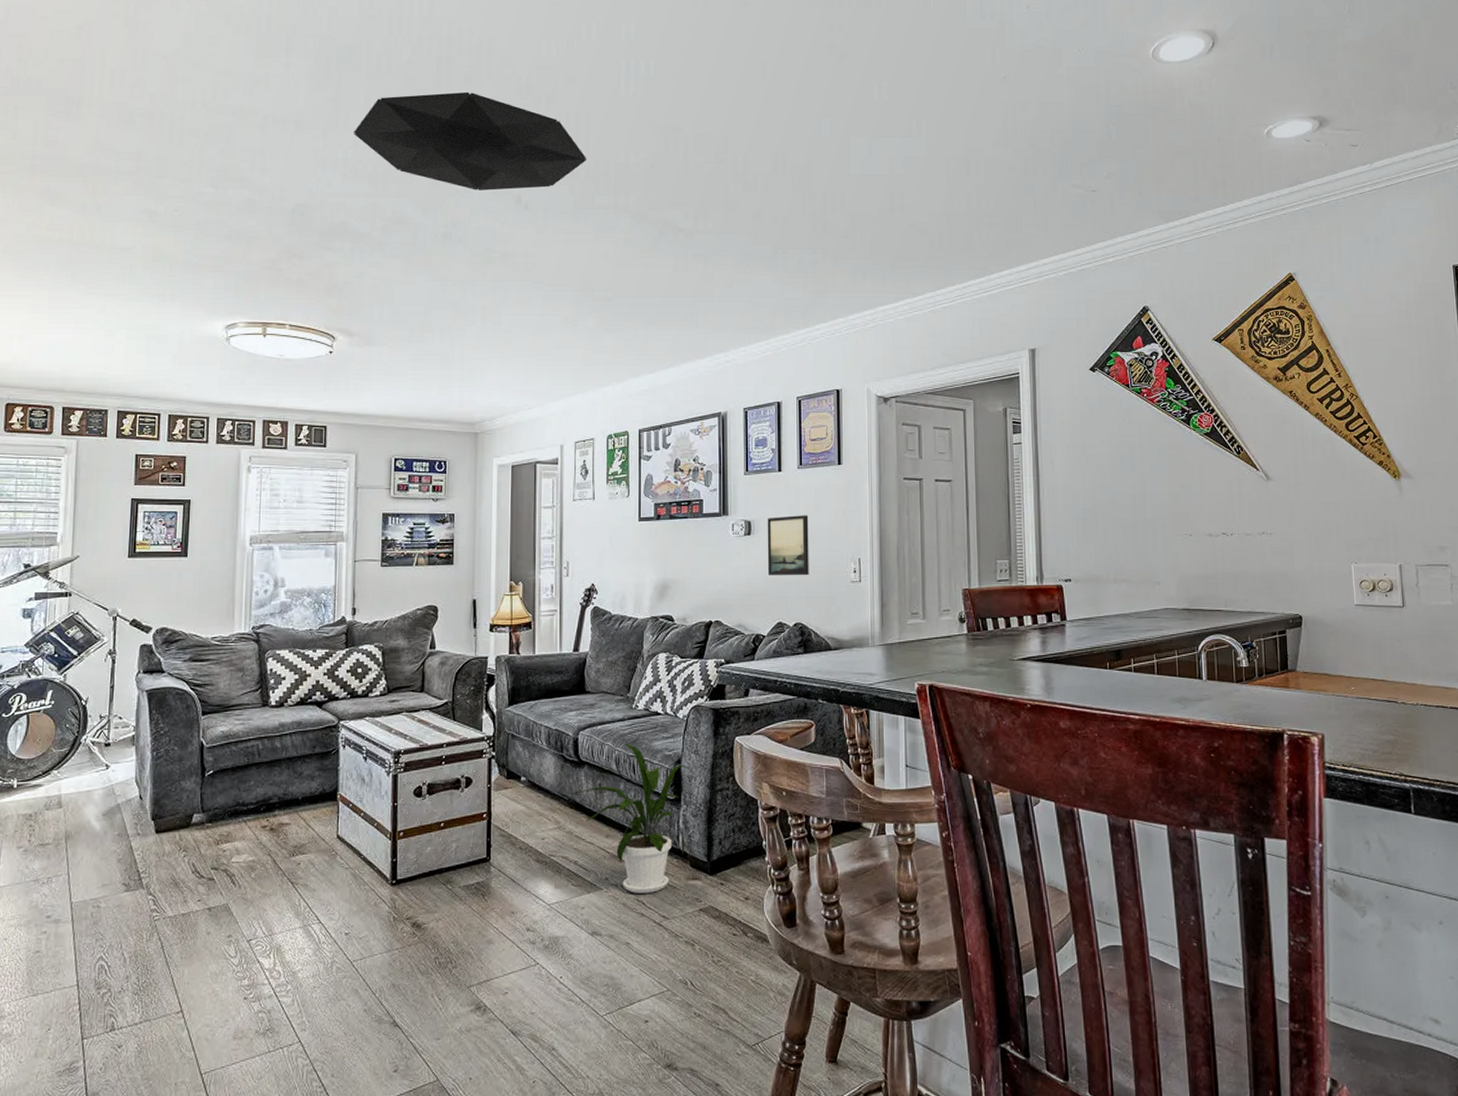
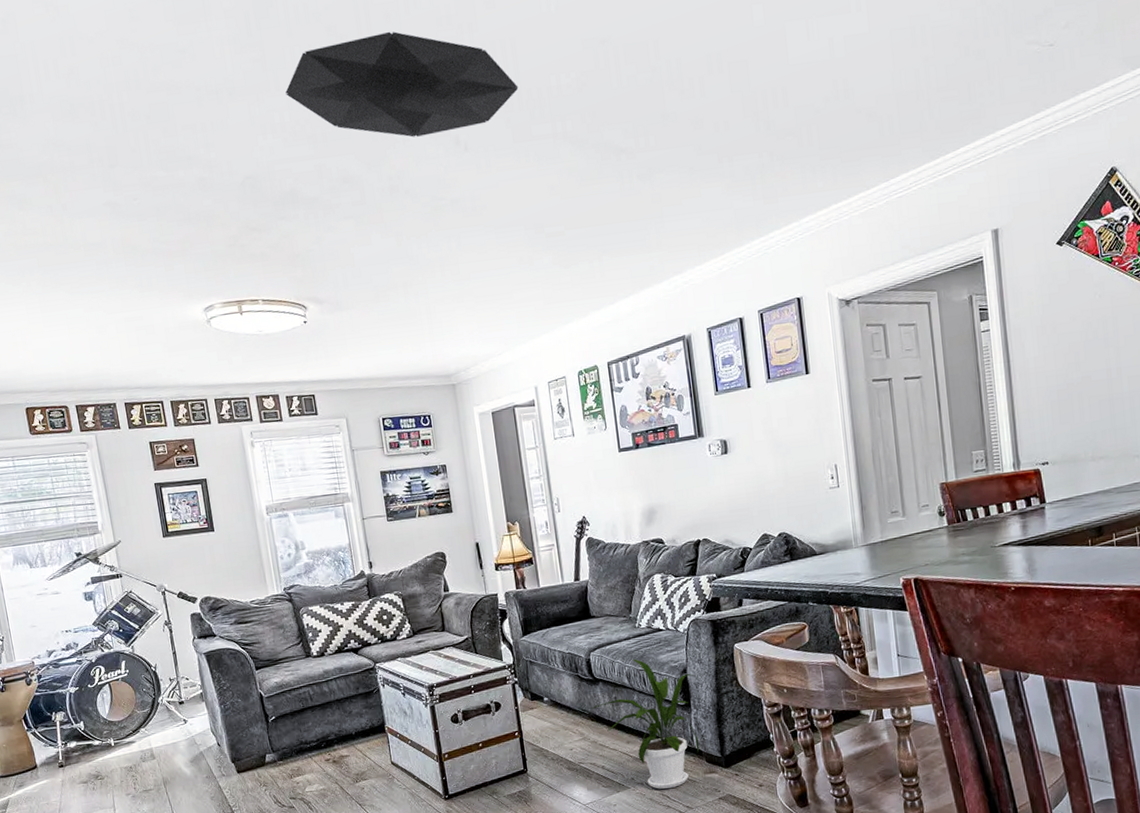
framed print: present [767,515,809,576] -> none [741,428,788,491]

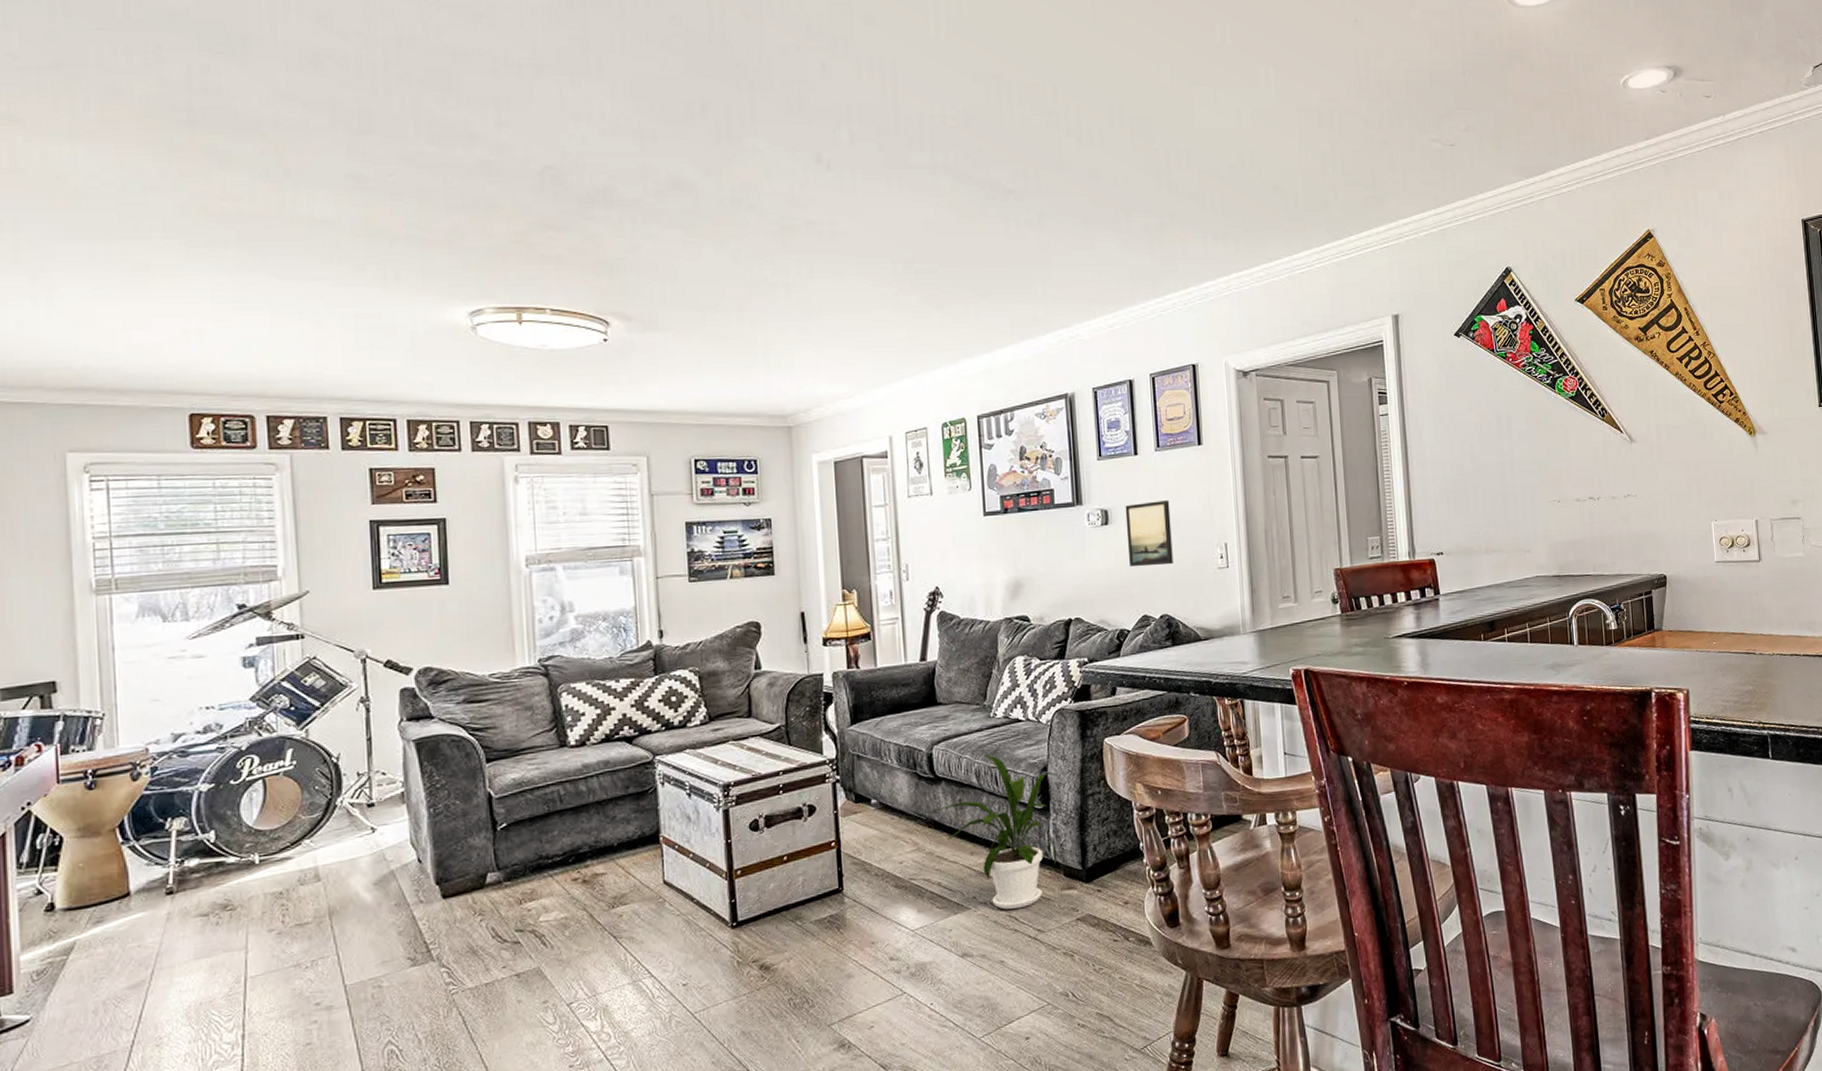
ceiling light: present [285,31,519,138] -> none [610,31,896,148]
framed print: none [741,428,788,491] -> present [1125,500,1173,567]

